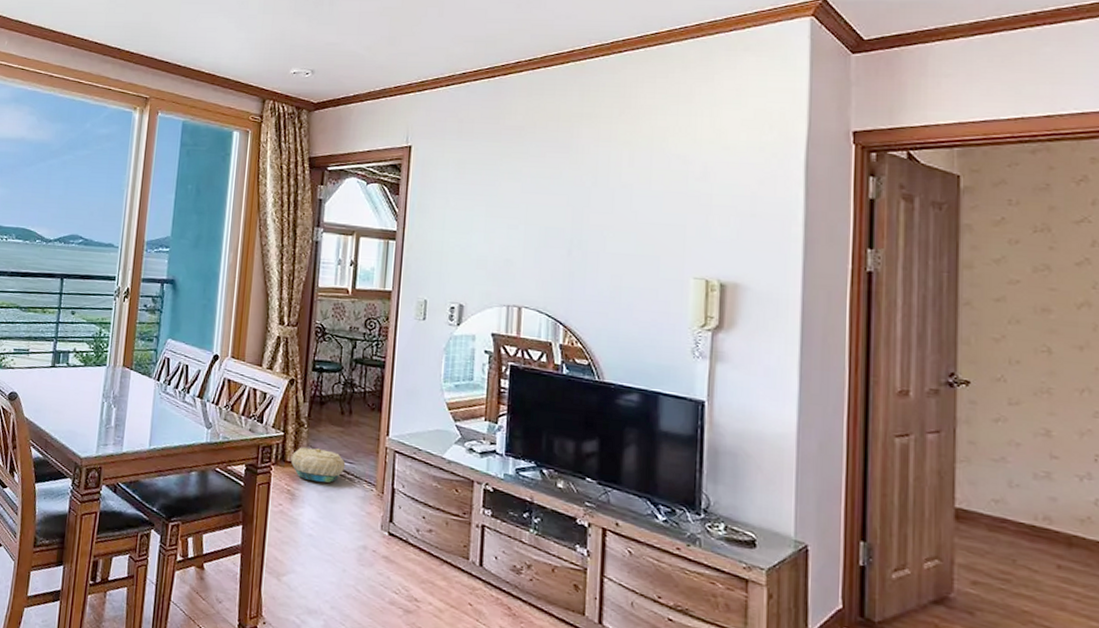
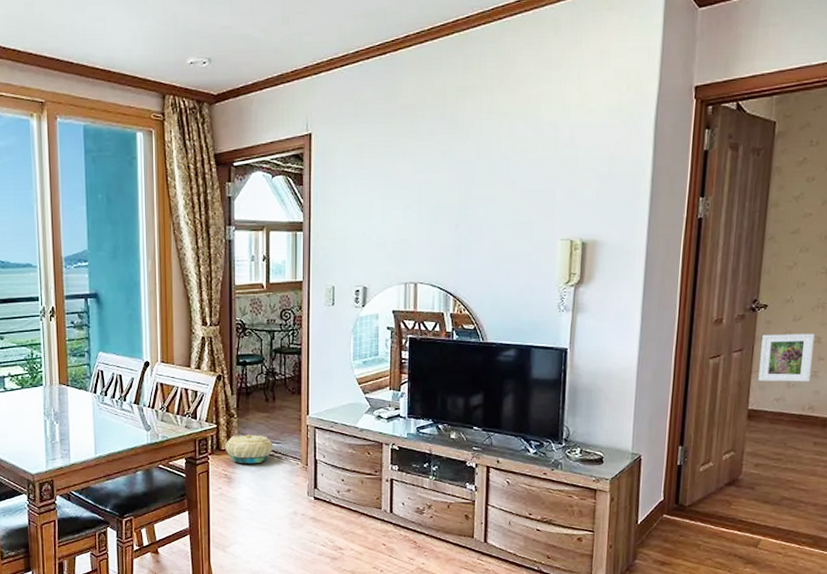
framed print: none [966,416,1043,484] -> present [758,333,815,382]

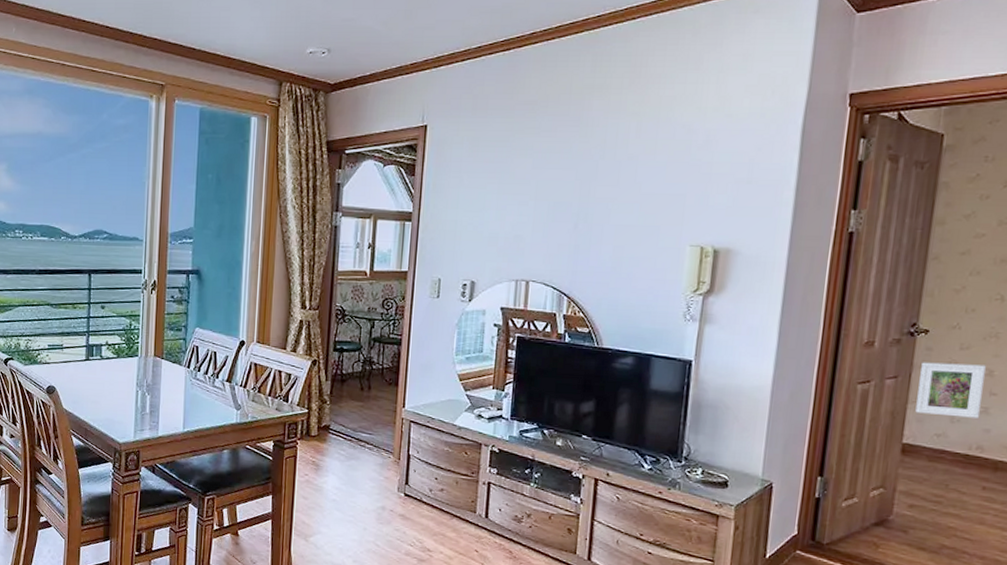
basket: present [225,434,273,464] -> none [315,422,365,453]

